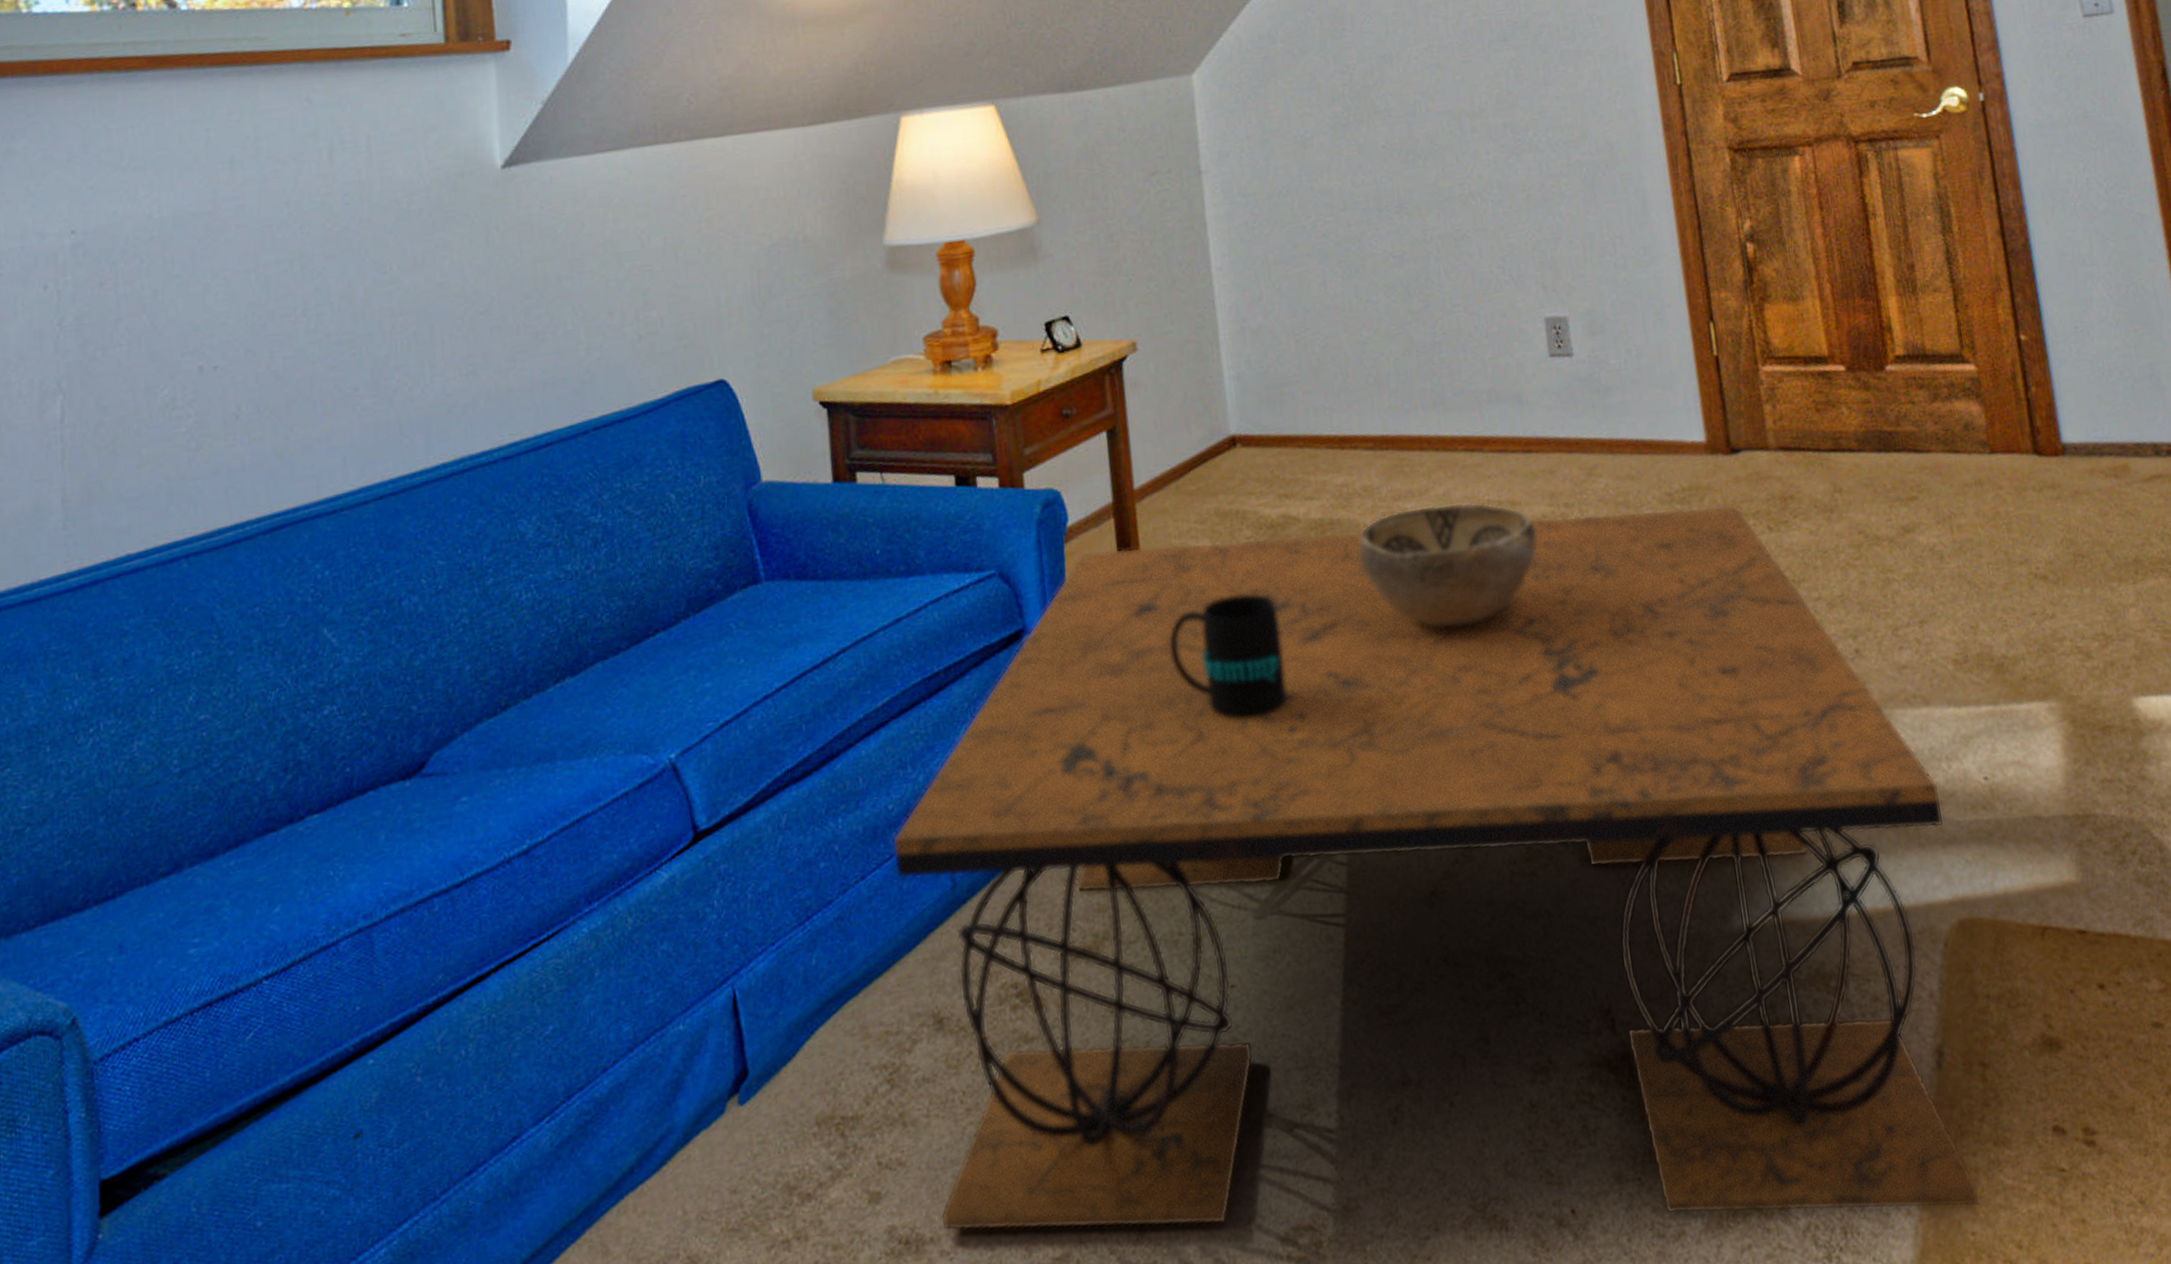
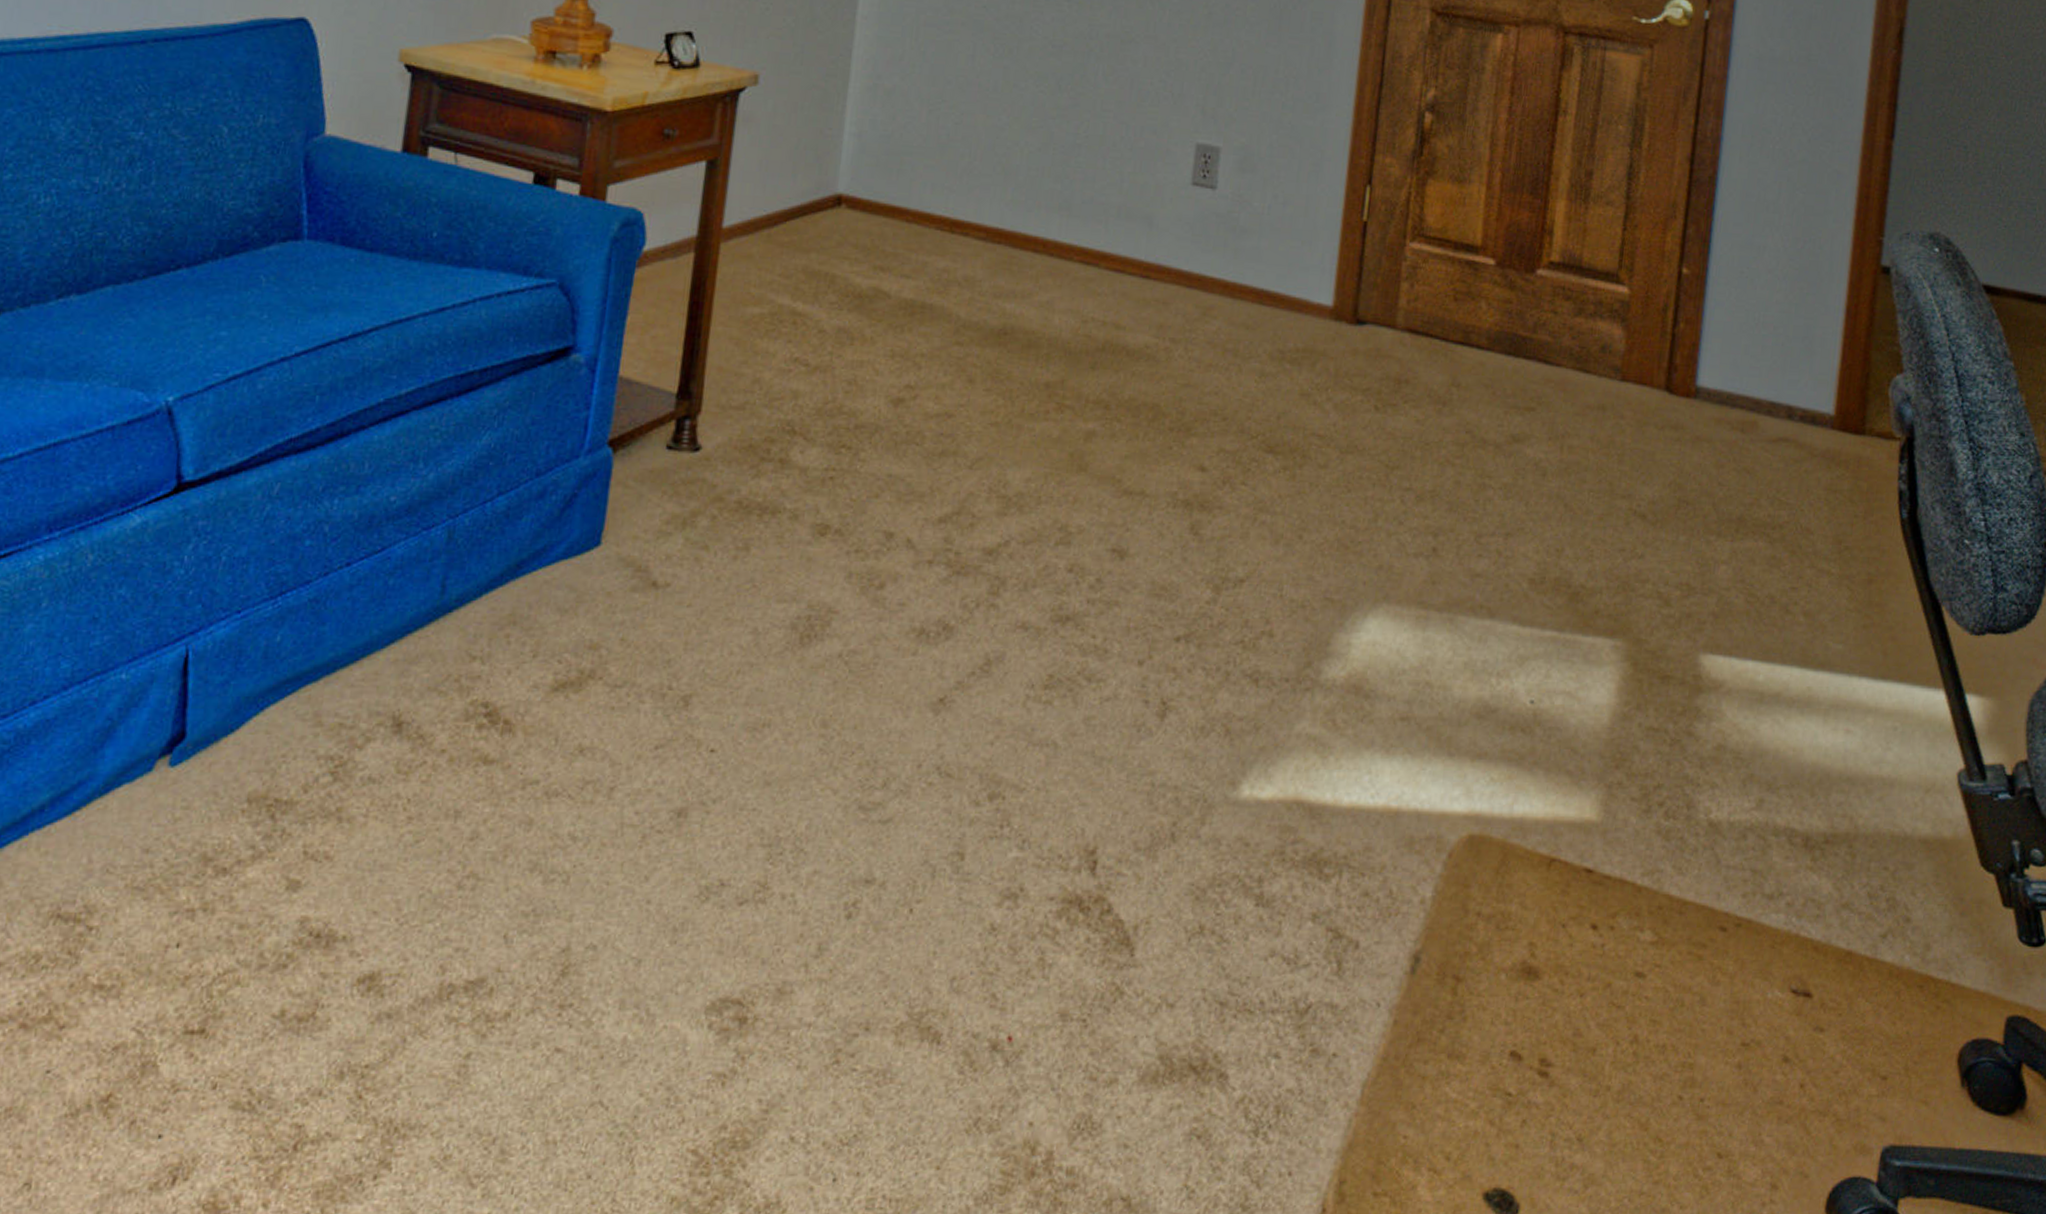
coffee table: present [892,505,1980,1232] -> none [359,281,1483,1112]
mug: present [1170,594,1286,718] -> none [723,358,845,487]
decorative bowl: present [1359,502,1536,627] -> none [945,309,1135,440]

